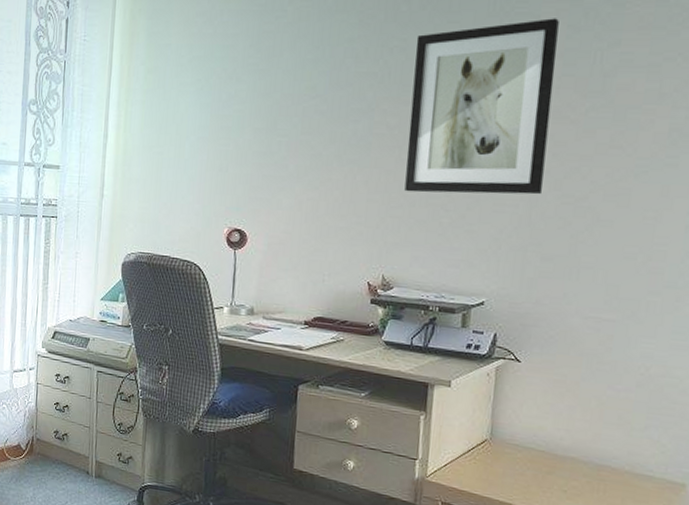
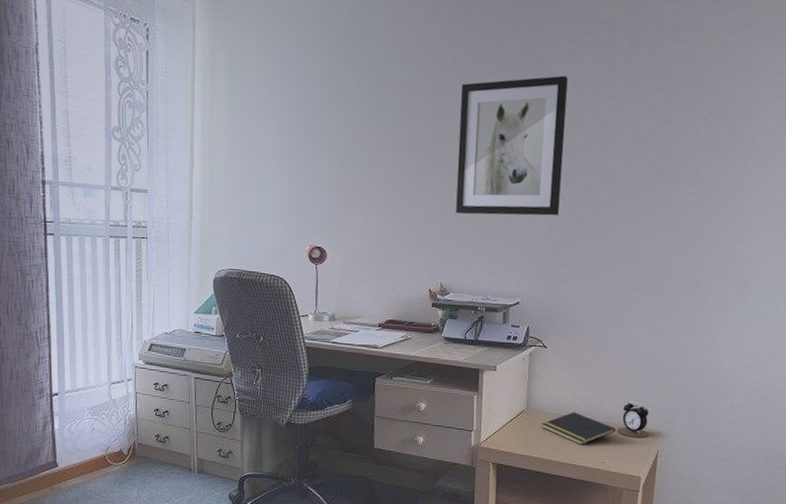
notepad: none [509,447,617,492] -> present [541,412,616,445]
alarm clock: none [618,439,668,491] -> present [617,401,650,438]

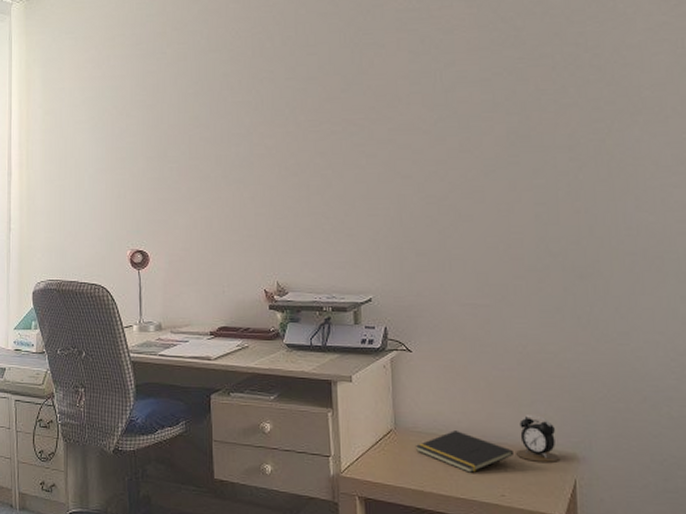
wall art: present [456,75,568,216] -> none [282,46,407,204]

